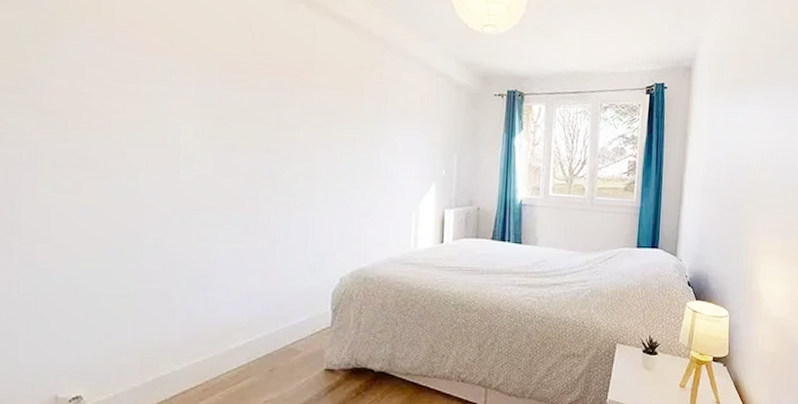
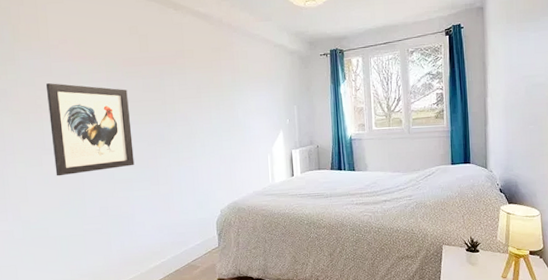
wall art: none [100,78,226,211] -> present [46,83,135,176]

